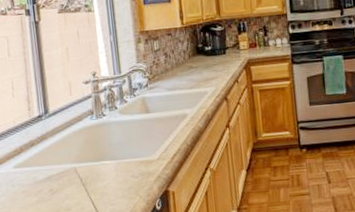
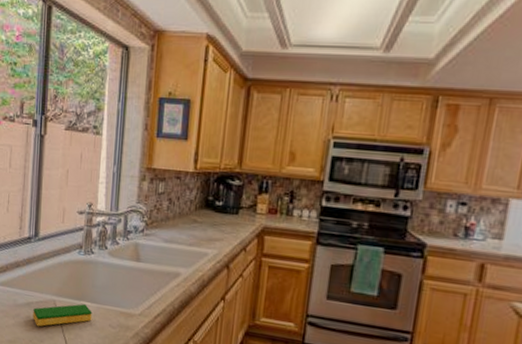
dish sponge: none [55,164,114,197] -> present [33,304,92,327]

